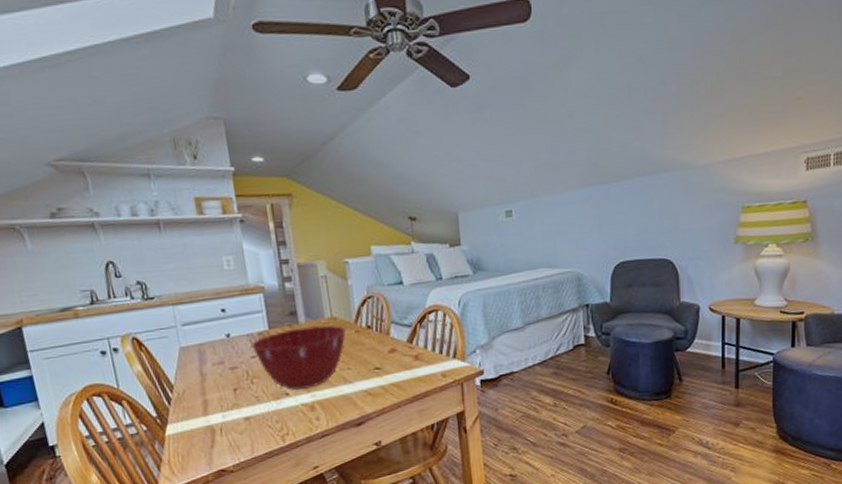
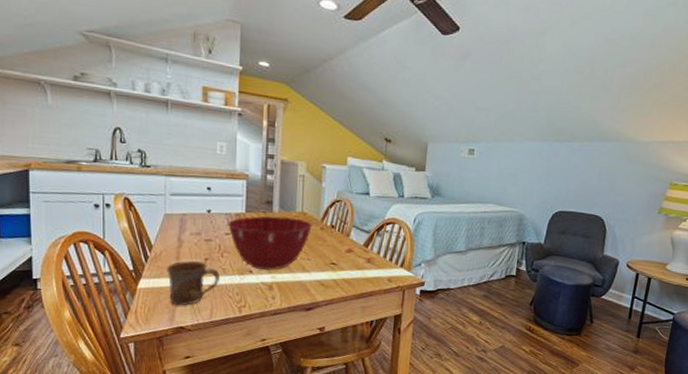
mug: none [193,393,255,446] -> present [166,261,220,305]

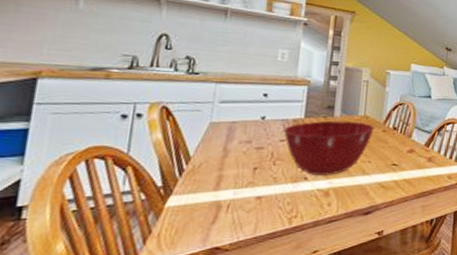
mug: present [166,261,220,305] -> none [204,172,270,222]

